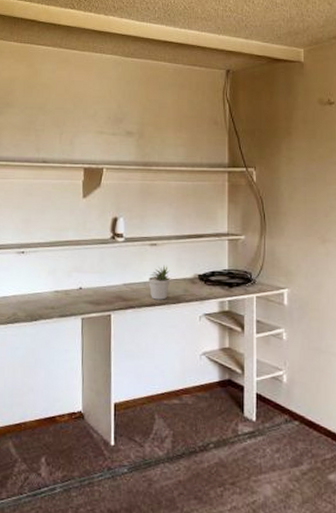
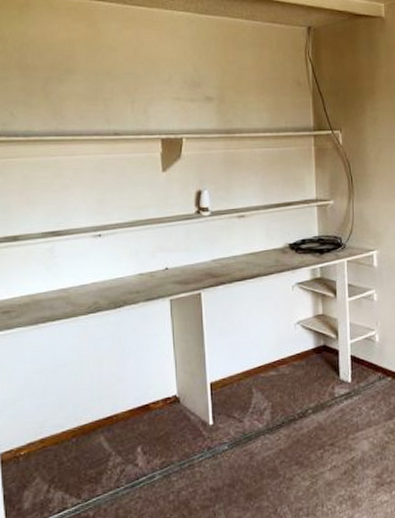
potted plant: present [148,265,172,300] -> none [238,237,262,273]

